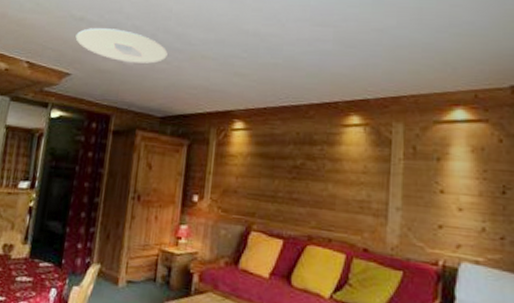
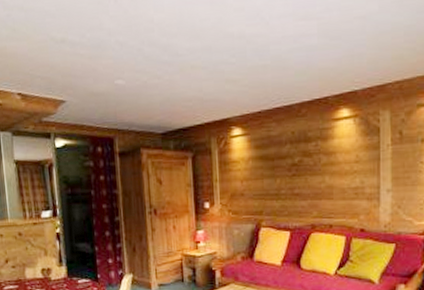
ceiling light: present [75,28,168,64] -> none [61,47,157,82]

